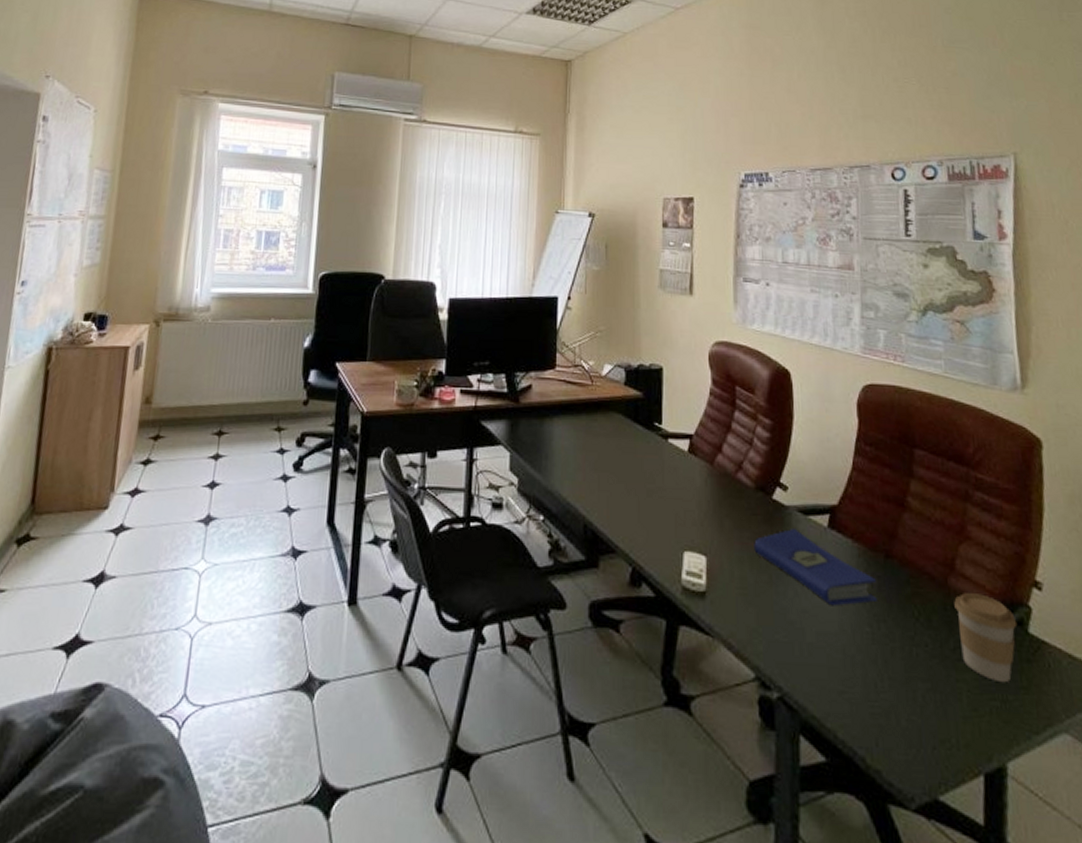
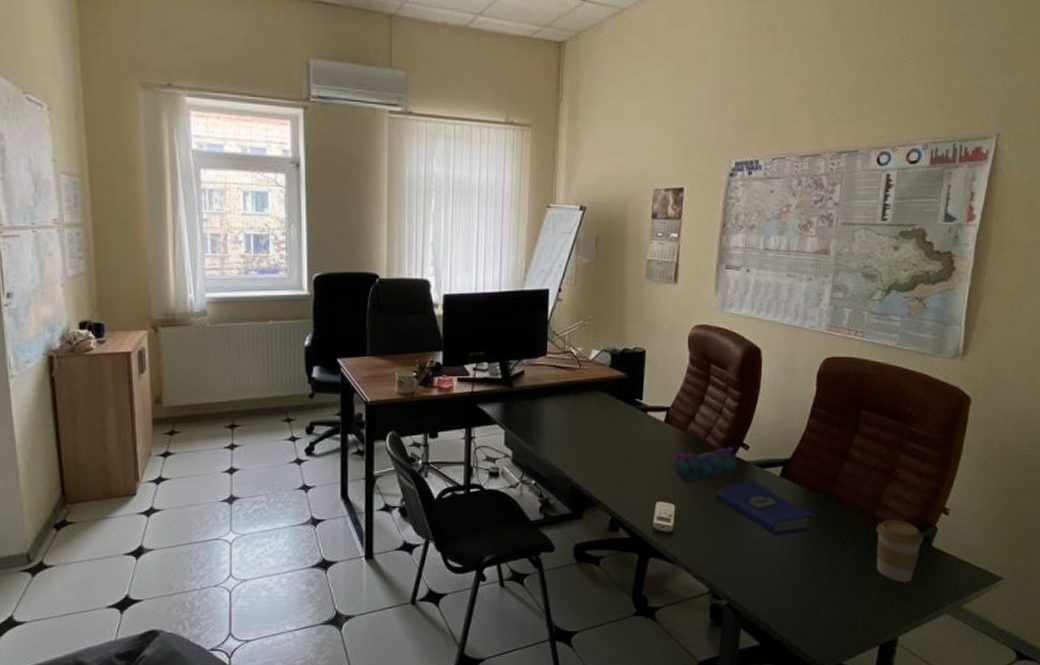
pencil case: none [703,485,777,528] -> present [675,446,739,482]

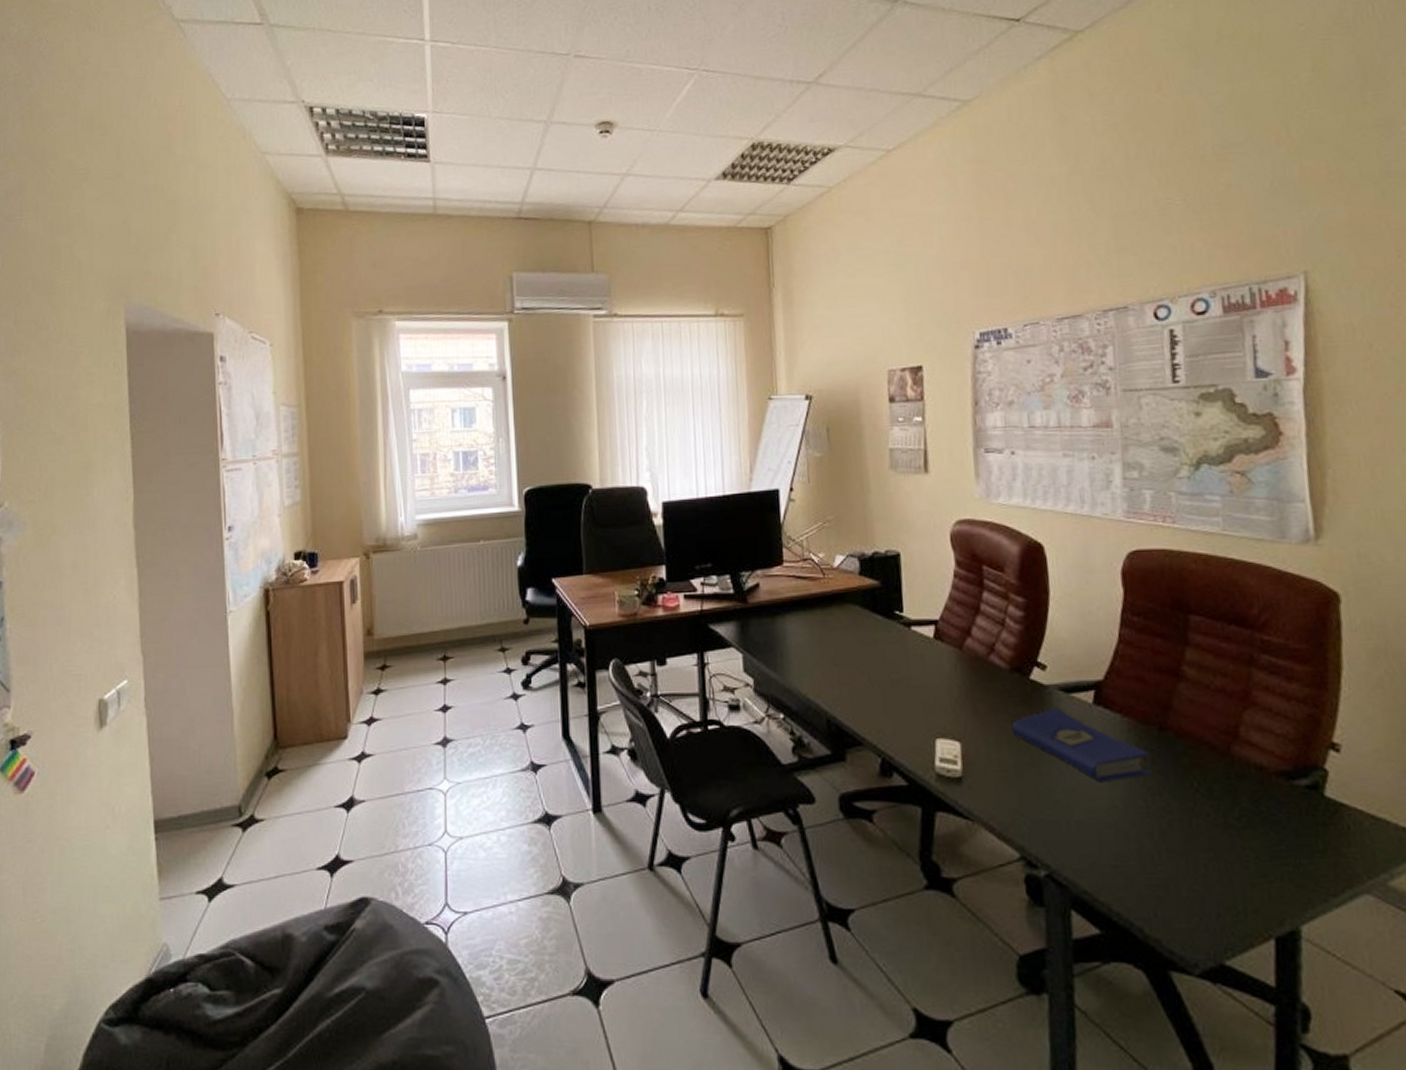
pencil case: present [675,446,739,482] -> none [953,665,1036,712]
coffee cup: present [876,520,924,583] -> none [1238,760,1312,848]

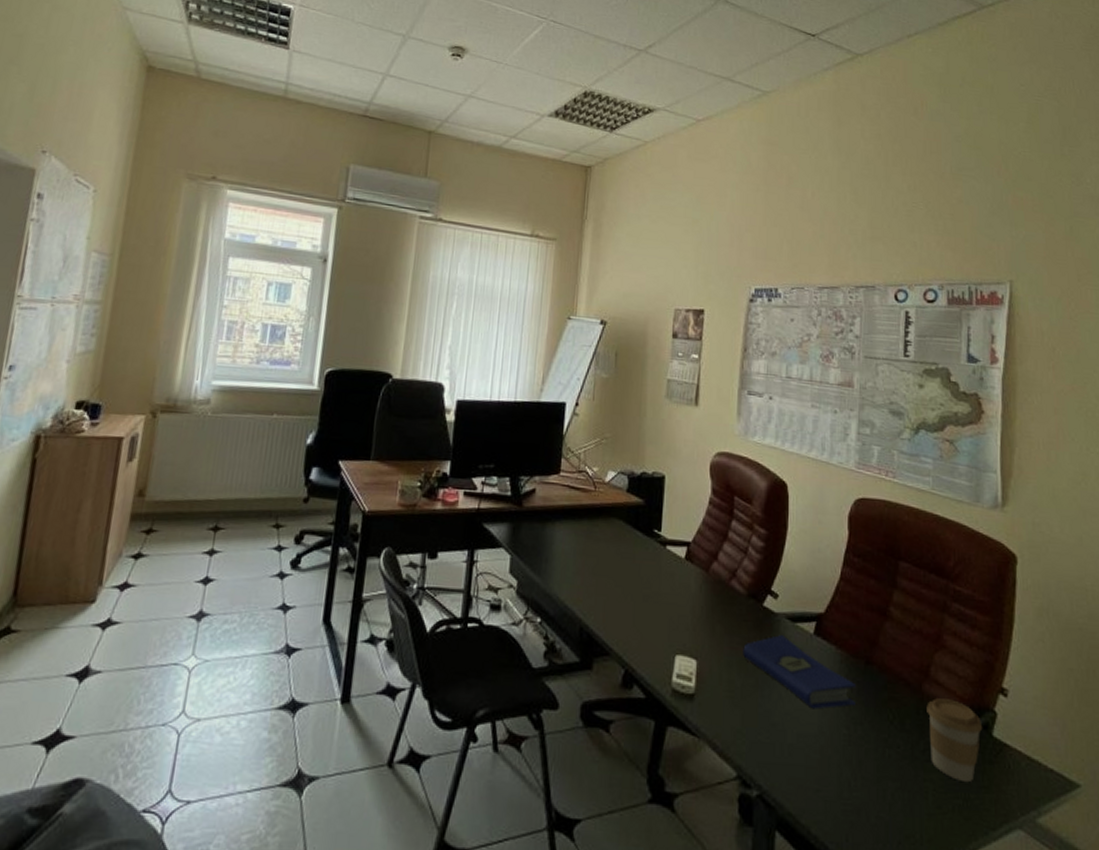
coffee cup: none [1238,760,1312,848] -> present [927,698,983,783]

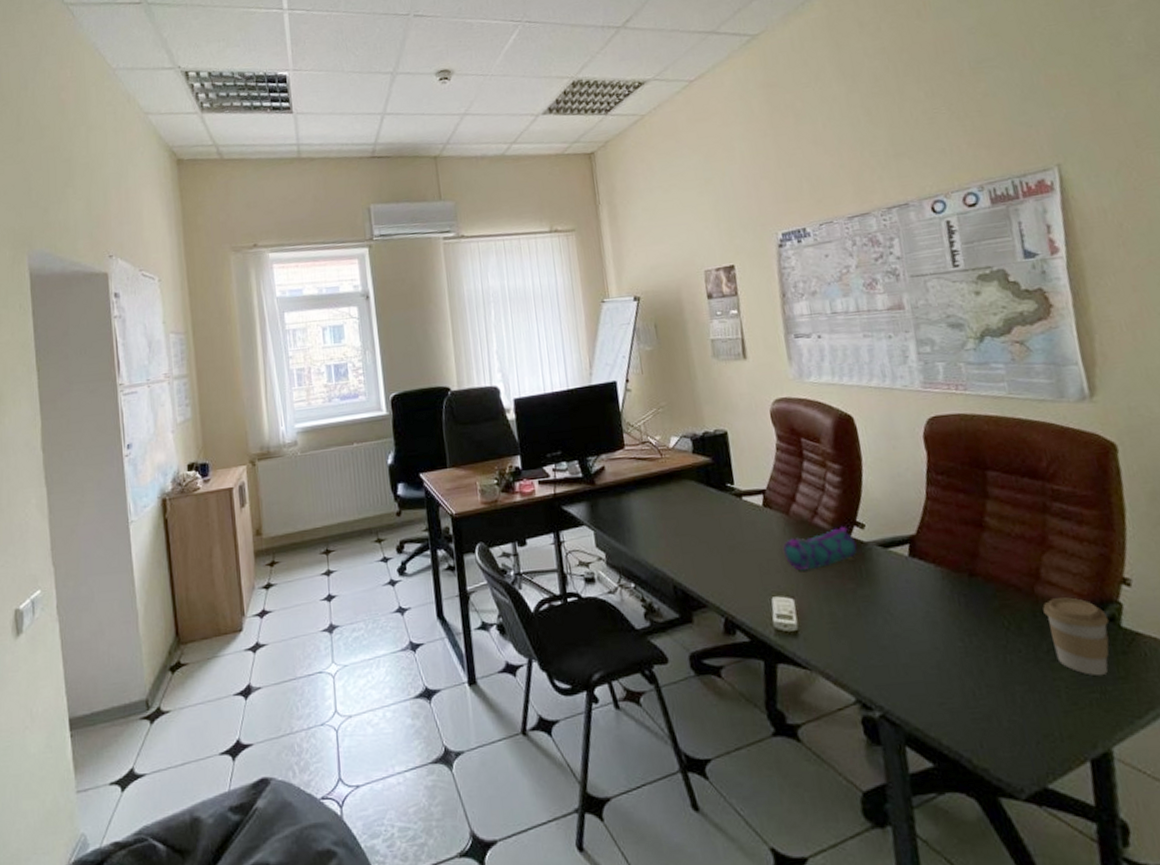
pencil case: none [697,592,767,633] -> present [783,526,858,571]
hardcover book: present [743,635,855,709] -> none [838,562,966,628]

